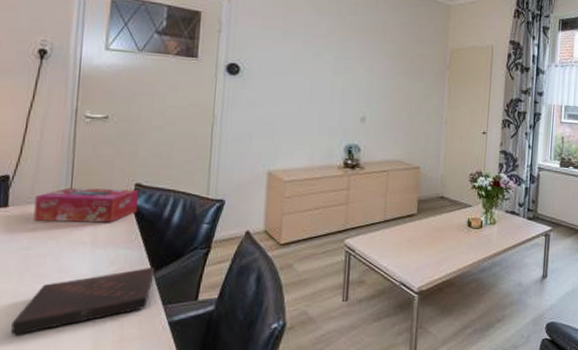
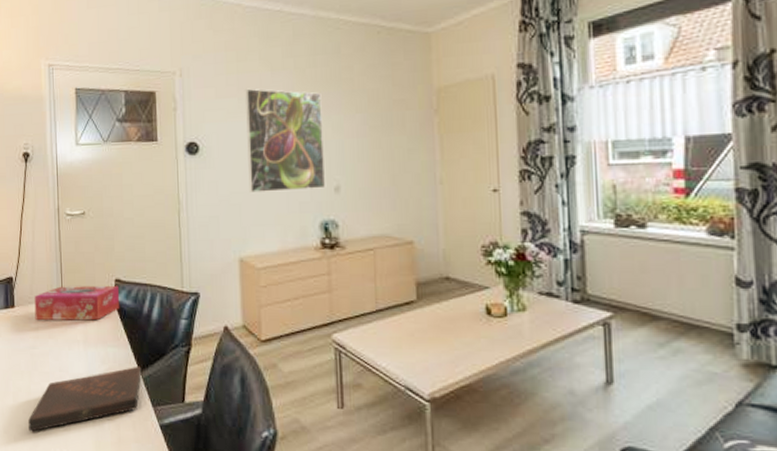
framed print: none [284,23,359,118] -> present [245,88,326,193]

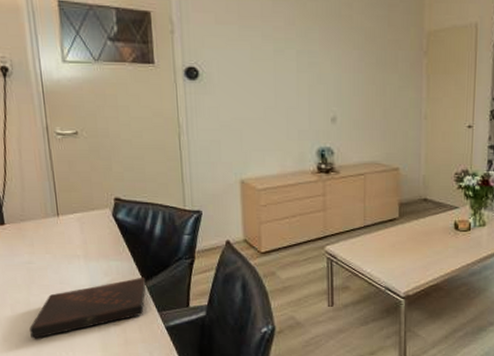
tissue box: present [34,285,120,321] -> none [26,203,121,237]
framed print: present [245,88,326,193] -> none [246,16,324,120]

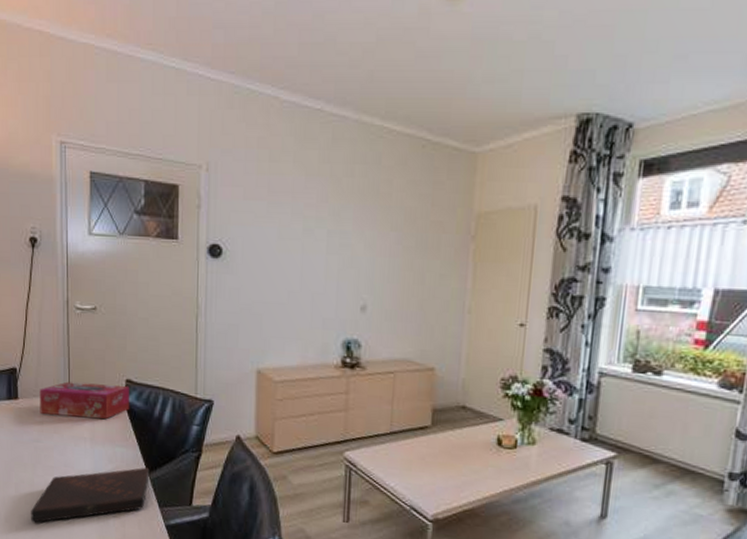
tissue box: none [26,203,121,237] -> present [39,381,130,419]

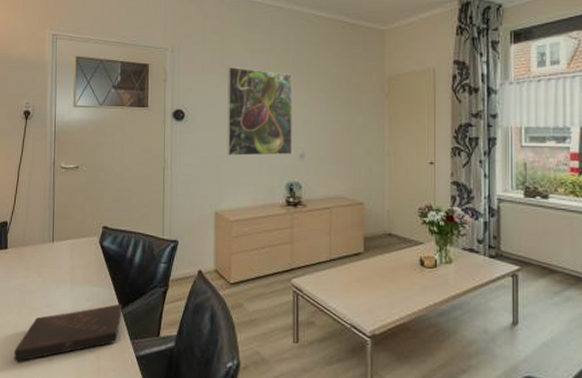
tissue box: present [39,381,130,419] -> none [26,231,106,263]
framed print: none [272,192,357,307] -> present [227,66,293,156]

